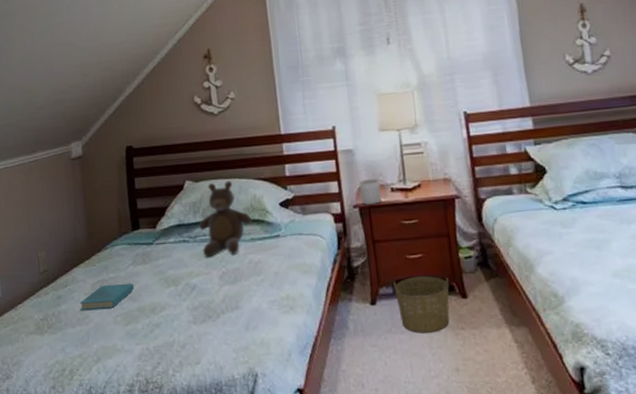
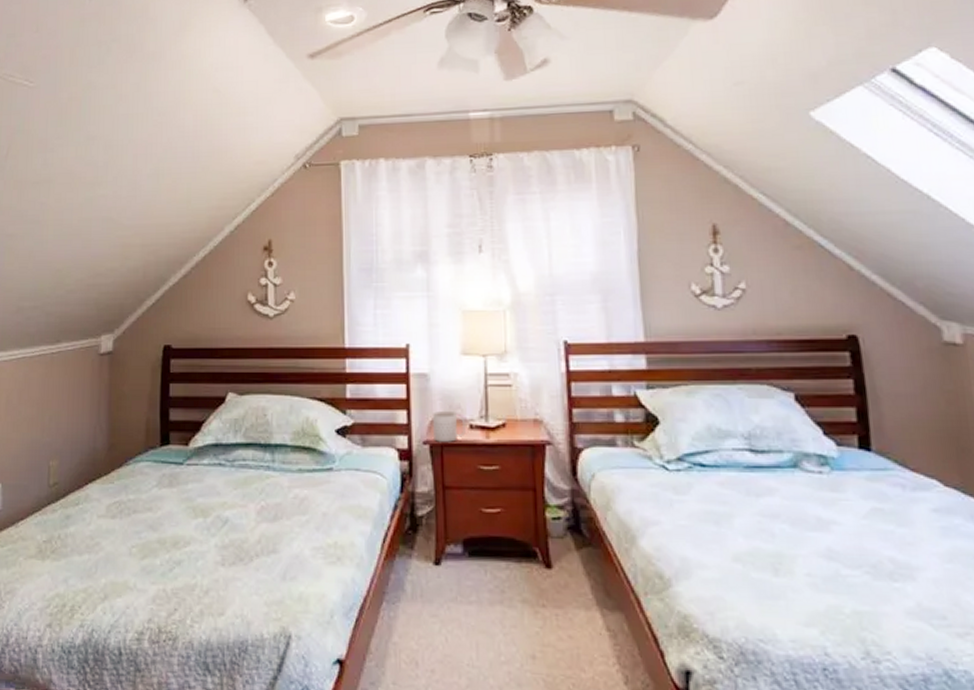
book: present [80,283,135,310] -> none [91,508,156,536]
teddy bear: present [199,180,252,257] -> none [238,397,301,486]
basket: present [393,276,450,333] -> none [463,536,531,607]

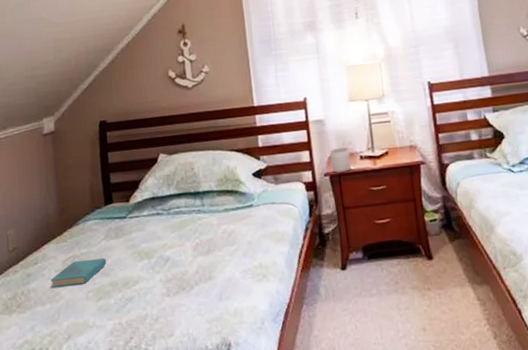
book: none [91,508,156,536] -> present [50,257,107,287]

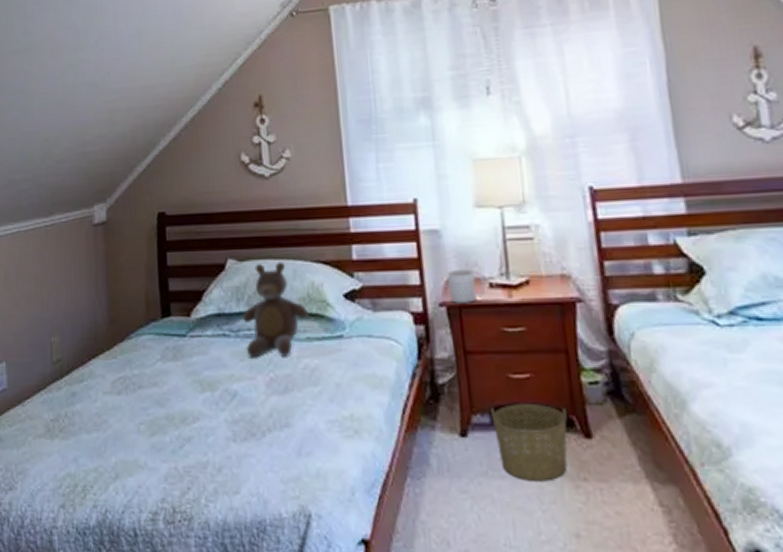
book: present [50,257,107,287] -> none [97,383,162,413]
teddy bear: none [172,152,225,229] -> present [242,262,308,357]
basket: none [362,239,417,296] -> present [490,404,568,482]

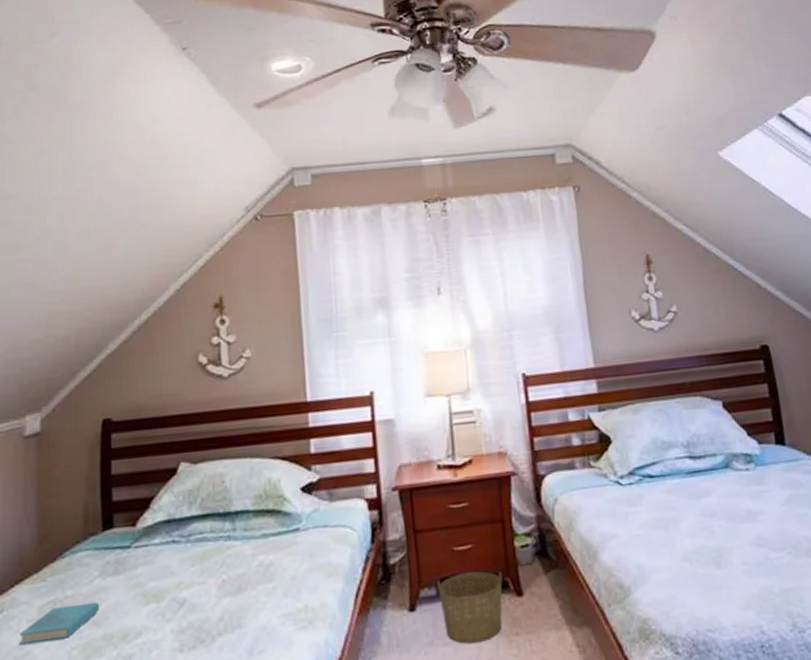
book: none [97,383,162,413] -> present [19,602,100,644]
teddy bear: present [242,262,308,357] -> none [194,461,265,561]
mug: present [446,268,486,303] -> none [399,453,434,487]

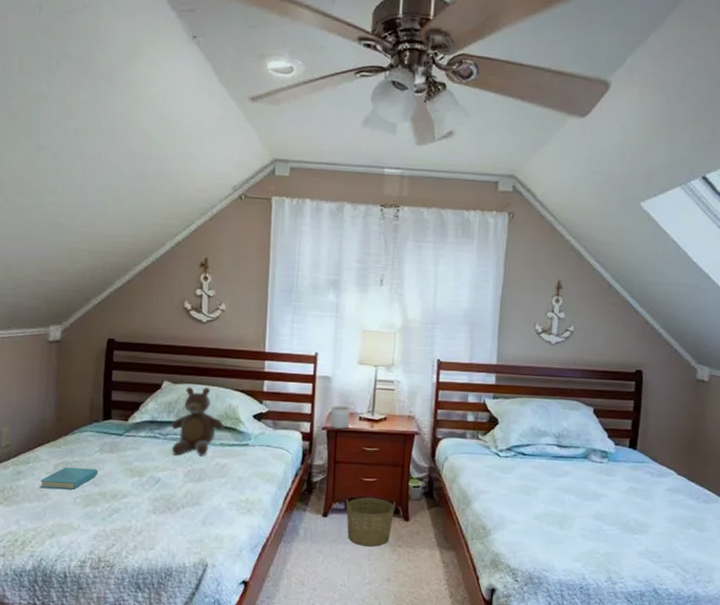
teddy bear: none [194,461,265,561] -> present [171,387,224,455]
mug: none [399,453,434,487] -> present [330,405,357,429]

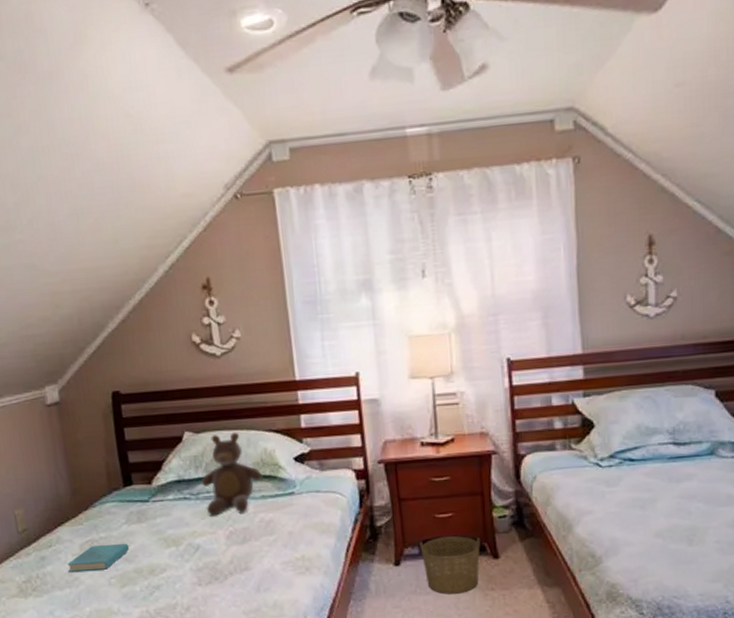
mug: present [330,405,357,429] -> none [384,431,418,460]

